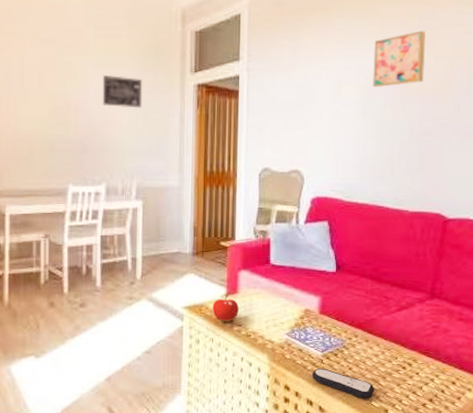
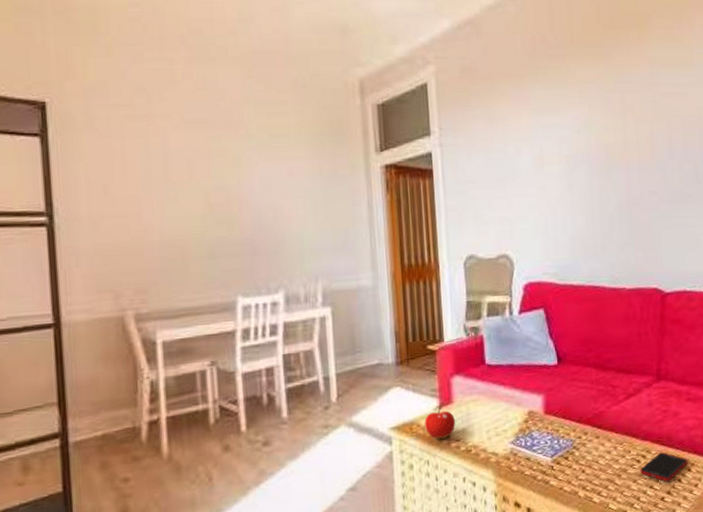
wall art: present [102,75,143,108] -> none [270,160,322,198]
remote control: present [312,368,375,400] -> none [543,475,611,504]
wall art: present [373,31,426,88] -> none [573,95,627,158]
cell phone: none [405,363,453,391] -> present [640,452,688,482]

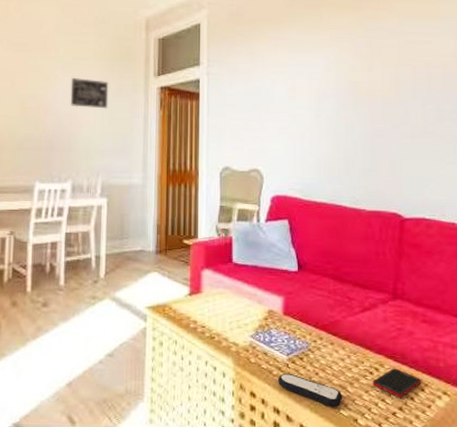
wall art: none [270,160,322,198] -> present [70,78,109,109]
fruit: present [425,407,455,439] -> none [176,294,202,323]
remote control: none [543,475,611,504] -> present [278,373,343,408]

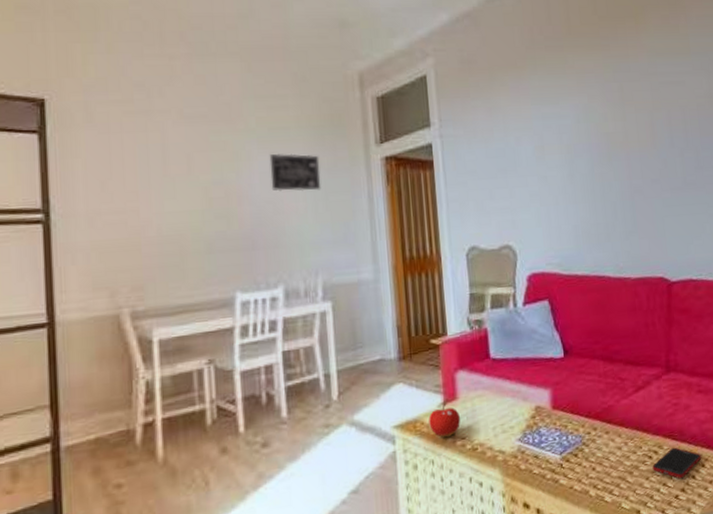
fruit: none [176,294,202,323] -> present [429,403,460,437]
remote control: present [278,373,343,408] -> none [553,473,623,503]

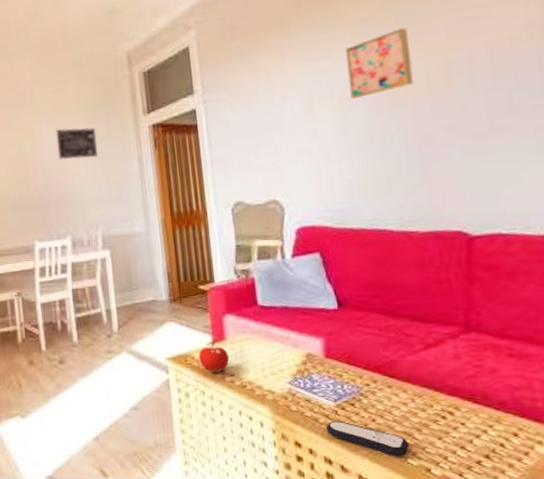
remote control: none [553,473,623,503] -> present [326,420,410,457]
wall art: none [572,84,627,147] -> present [345,27,414,99]
cell phone: present [652,447,702,479] -> none [446,411,514,445]

